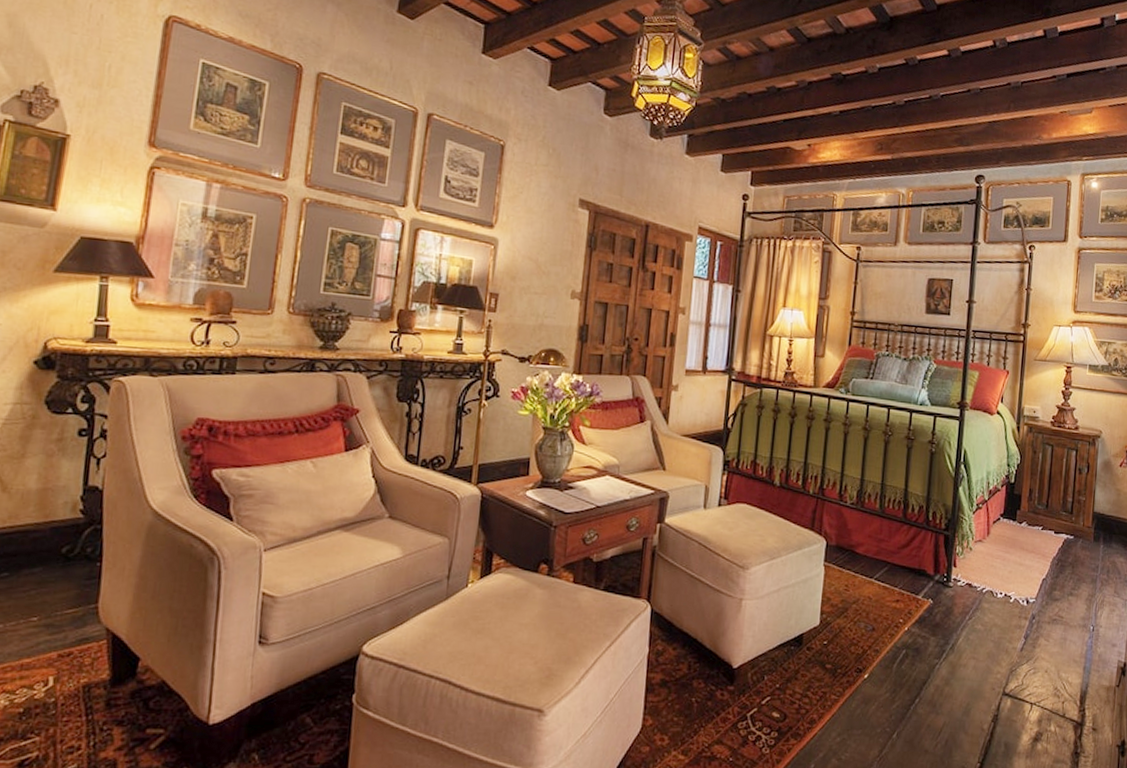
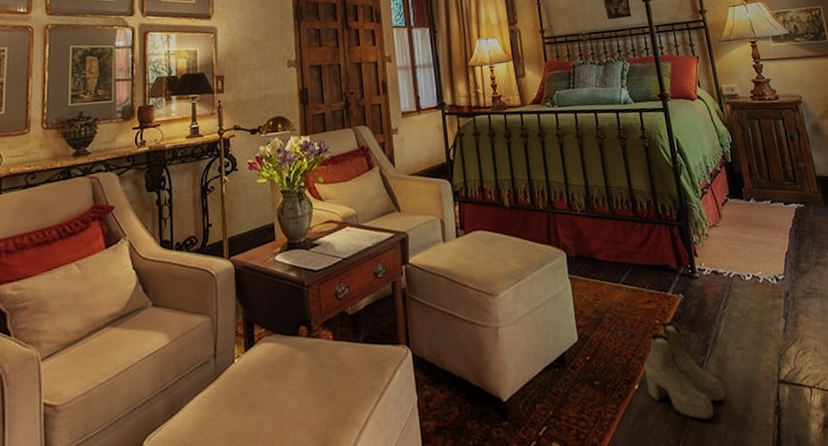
boots: none [876,622,950,716] -> present [643,321,726,420]

